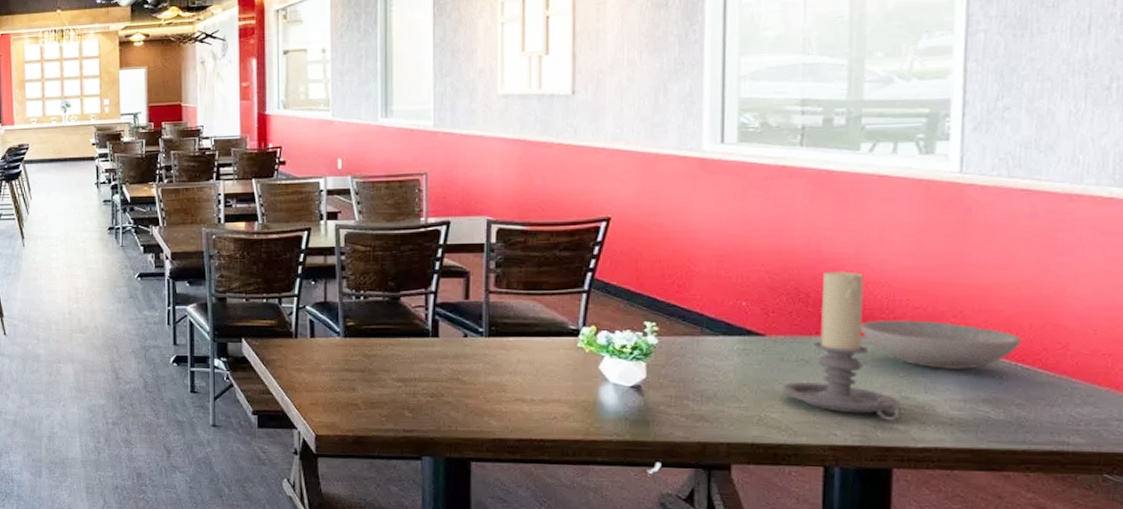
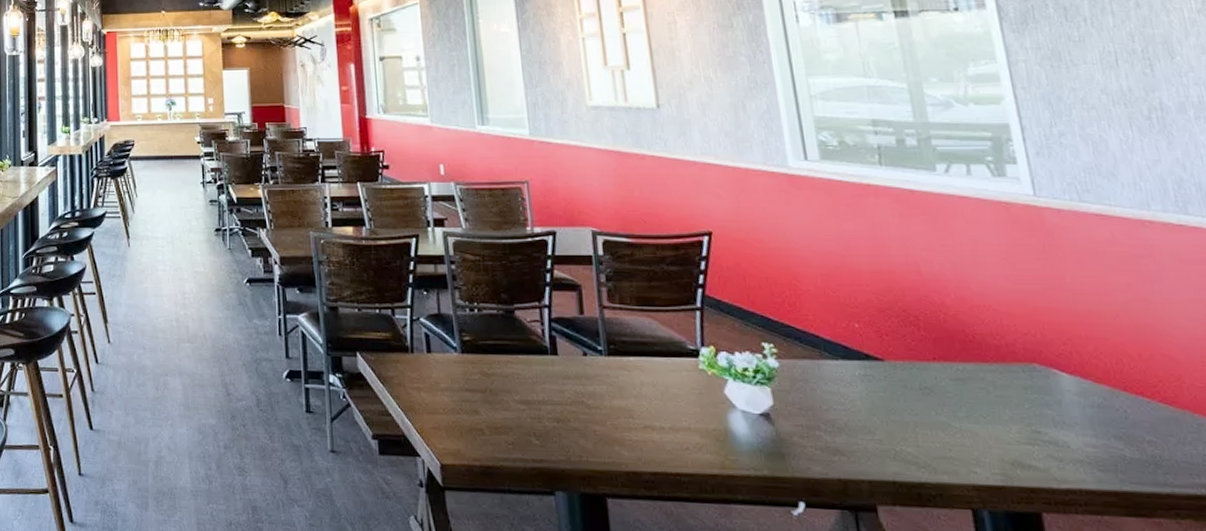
candle holder: present [782,270,903,421] -> none [911,292,1038,458]
bowl: present [859,320,1022,369] -> none [974,346,1136,402]

